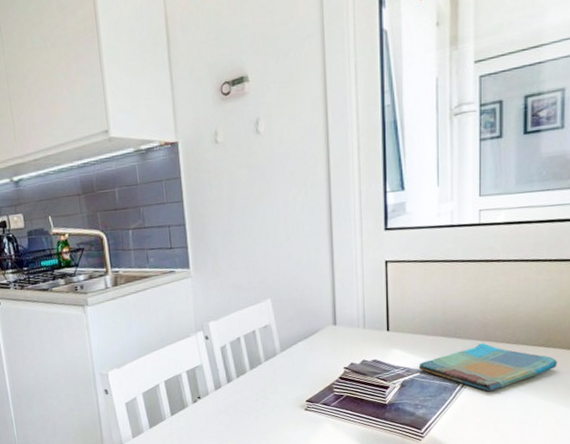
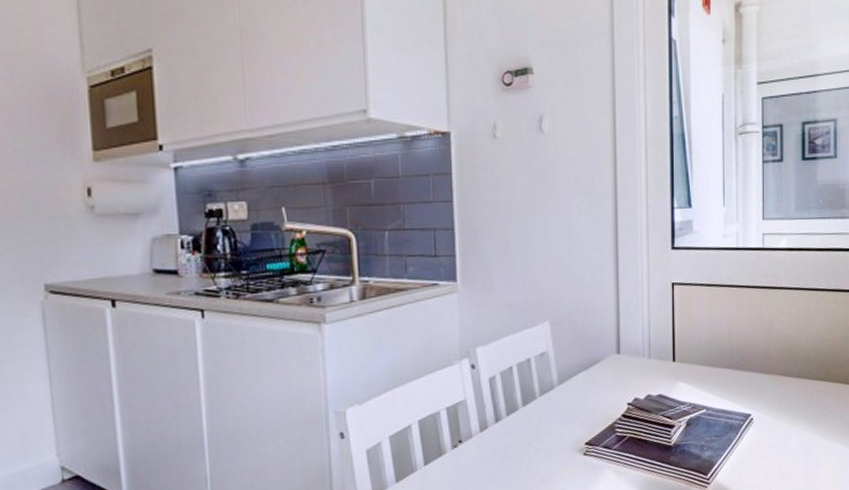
dish towel: present [418,342,557,392] -> none [704,375,836,430]

